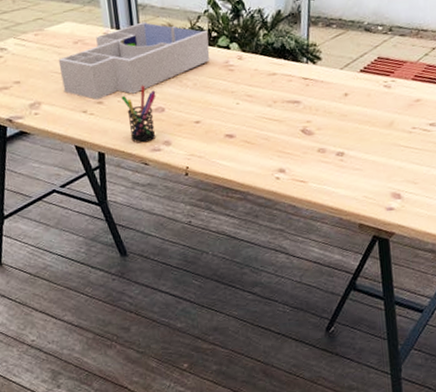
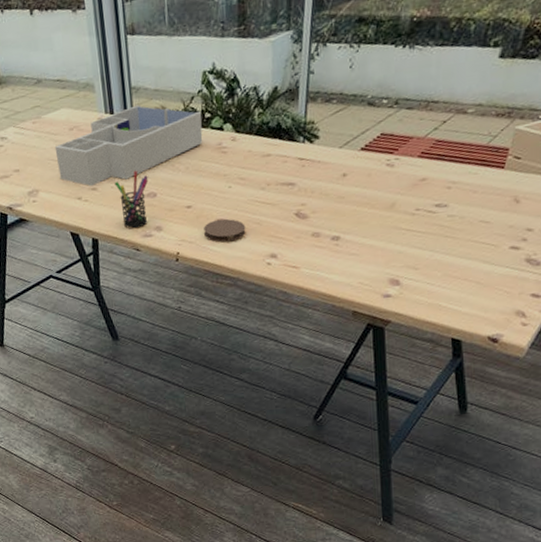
coaster: none [212,134,255,158] -> present [203,219,246,243]

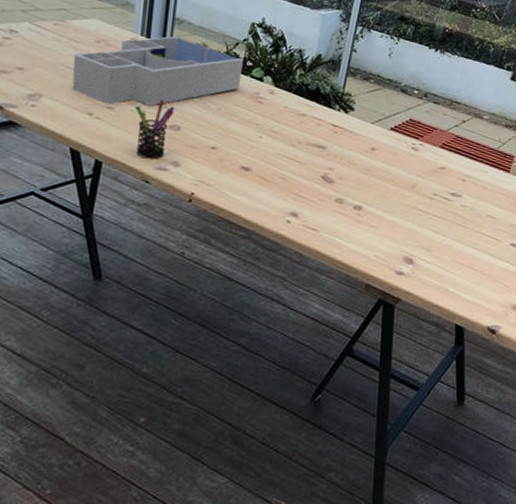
coaster: present [203,219,246,243] -> none [224,166,270,192]

